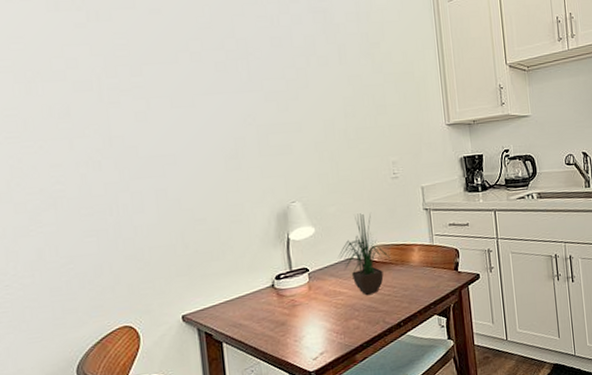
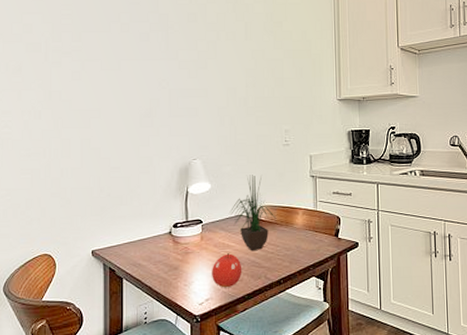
fruit: none [324,300,358,339] -> present [212,252,242,288]

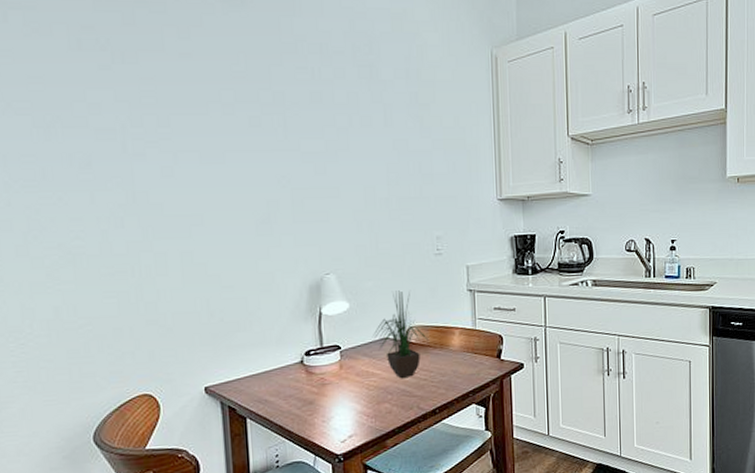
fruit: present [212,252,242,288] -> none [354,381,391,422]

